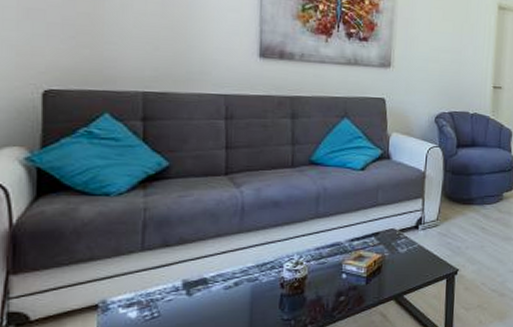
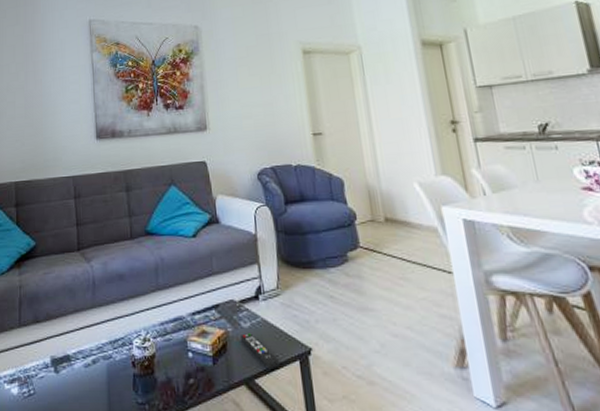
remote control: none [396,257,429,287] -> present [241,333,281,370]

